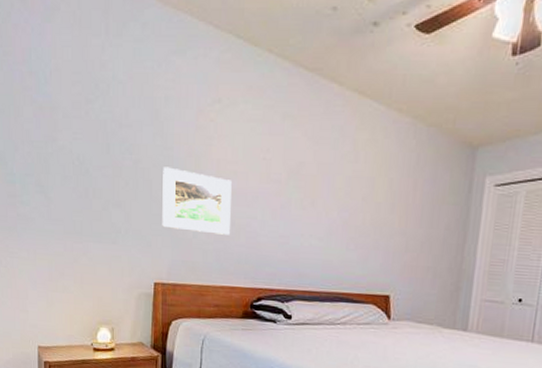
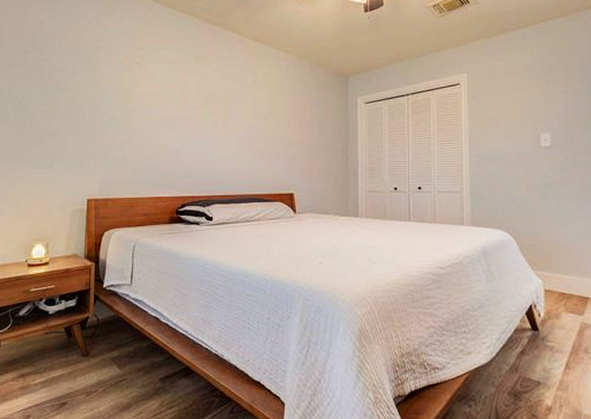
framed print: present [162,167,232,235] -> none [94,101,155,154]

